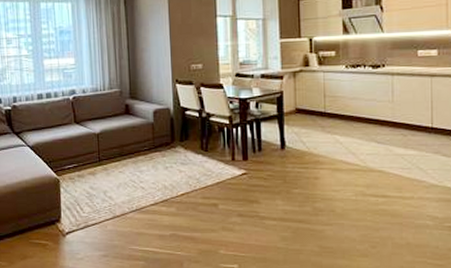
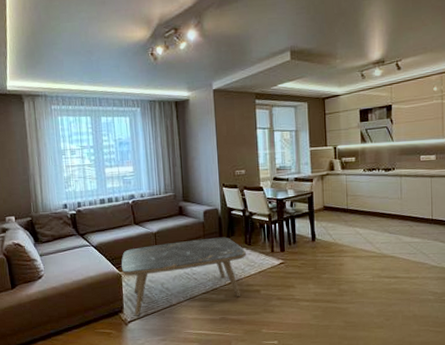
coffee table: none [60,141,202,227] -> present [121,237,246,316]

